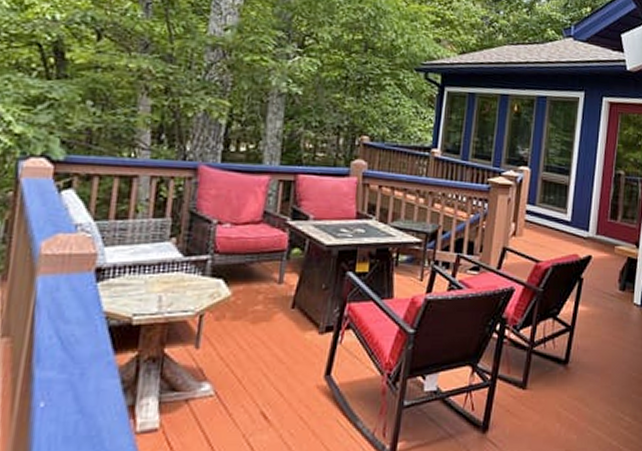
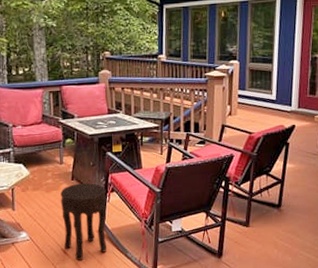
side table: none [266,314,339,430] -> present [60,183,107,260]

